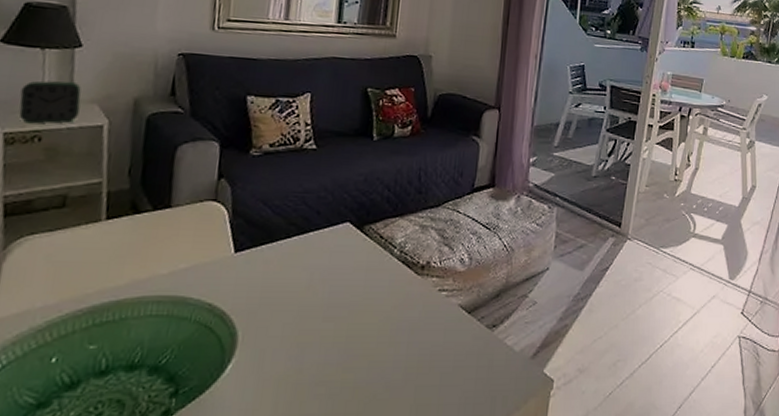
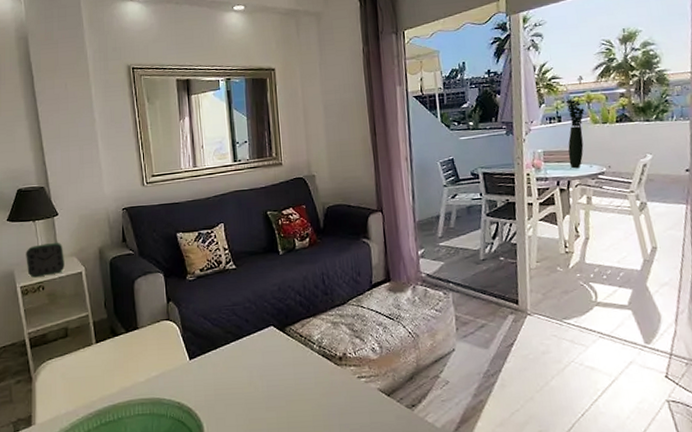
vase: none [694,24,717,98] -> present [565,97,585,169]

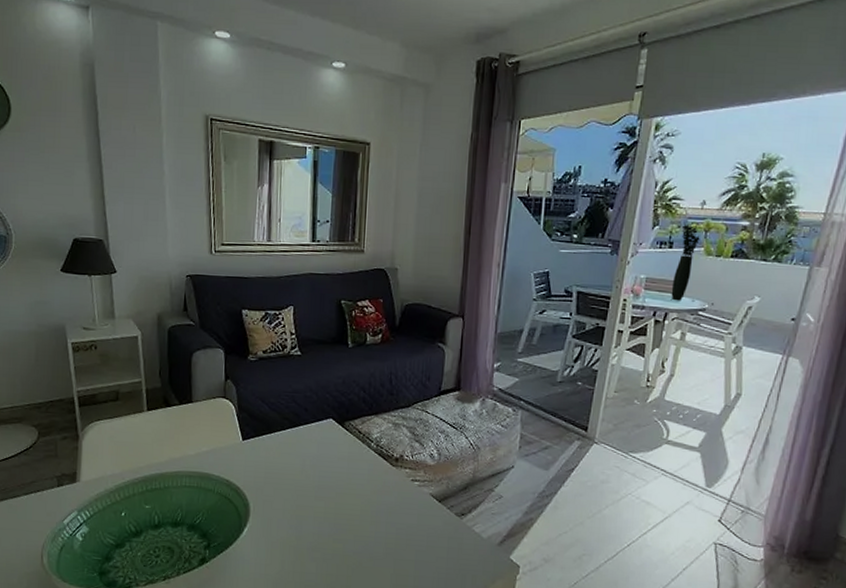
alarm clock: present [26,242,65,278] -> none [79,301,120,336]

